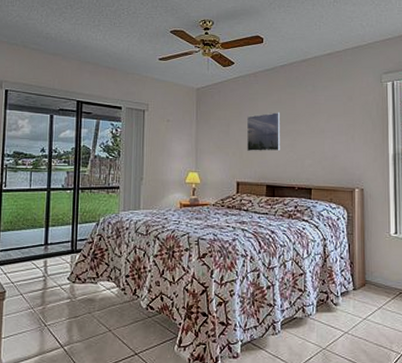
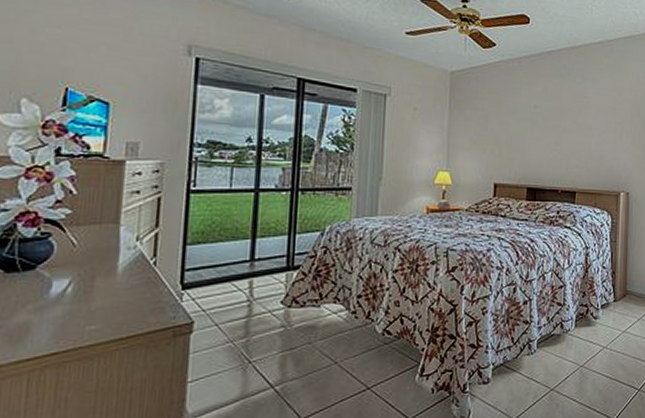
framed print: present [247,111,281,152] -> none [507,104,546,150]

